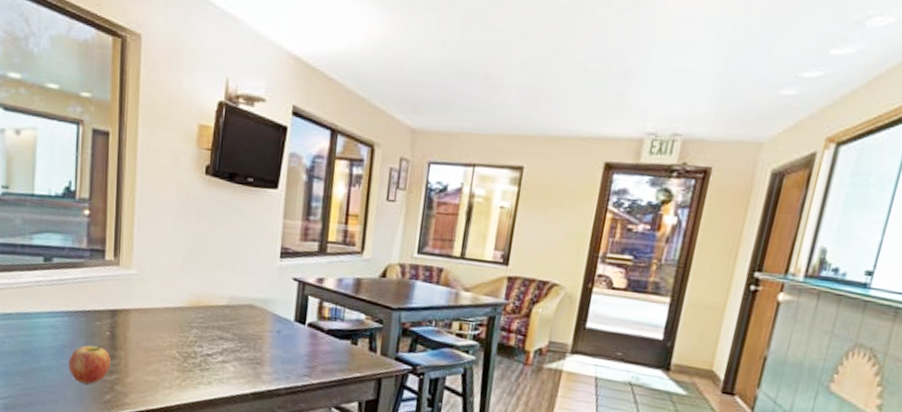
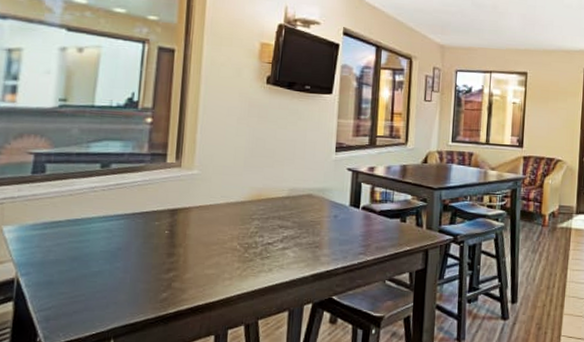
fruit: present [69,345,111,384] -> none [122,244,169,285]

